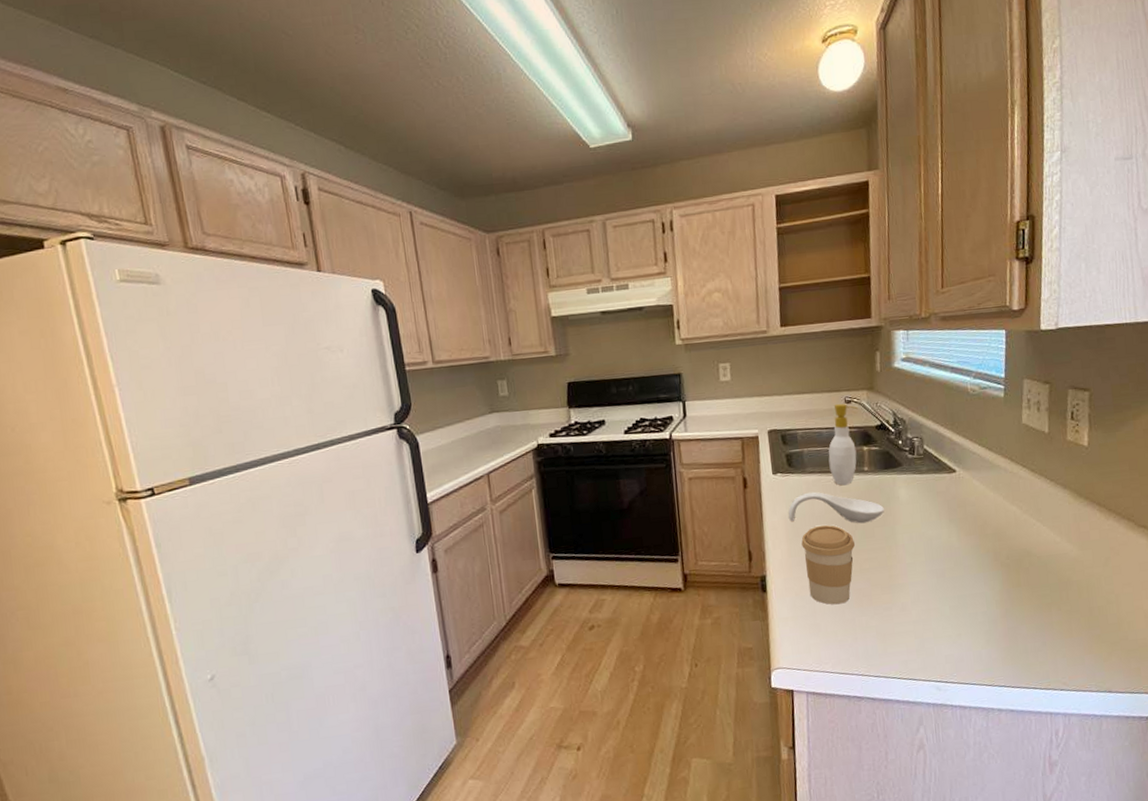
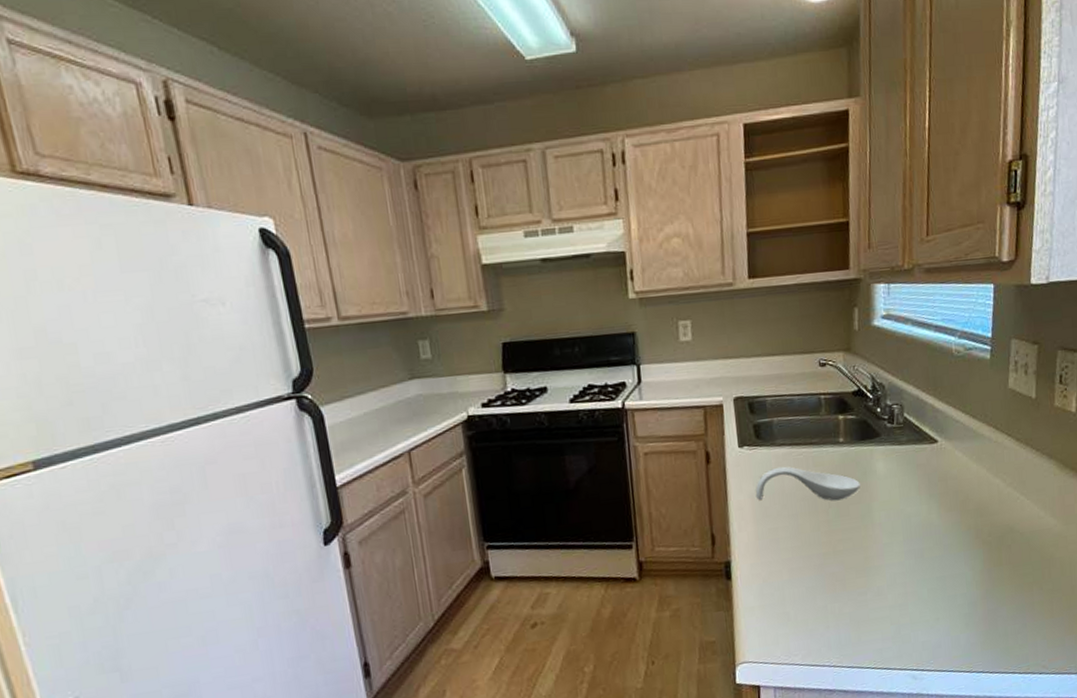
coffee cup: present [801,525,856,605] -> none [770,503,829,592]
soap bottle: present [828,403,858,486] -> none [800,366,833,459]

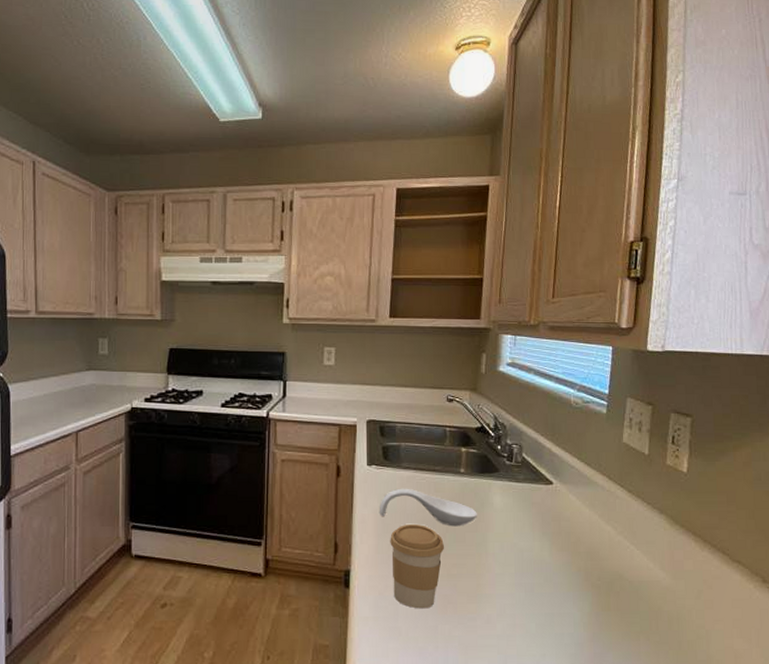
coffee cup: none [770,503,829,592] -> present [390,523,445,609]

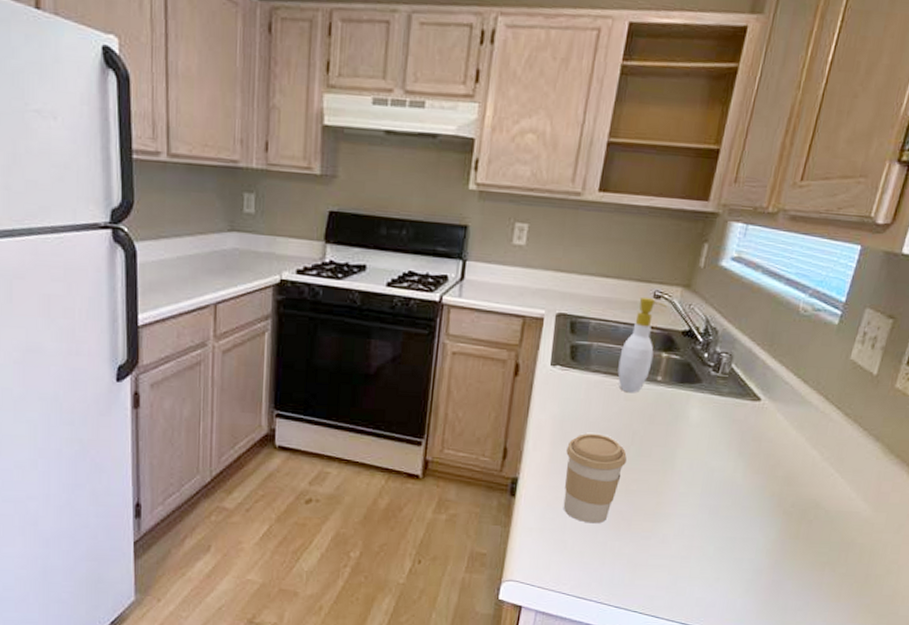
spoon rest: present [380,488,478,527] -> none [559,393,670,440]
soap bottle: none [425,401,459,485] -> present [617,296,667,393]

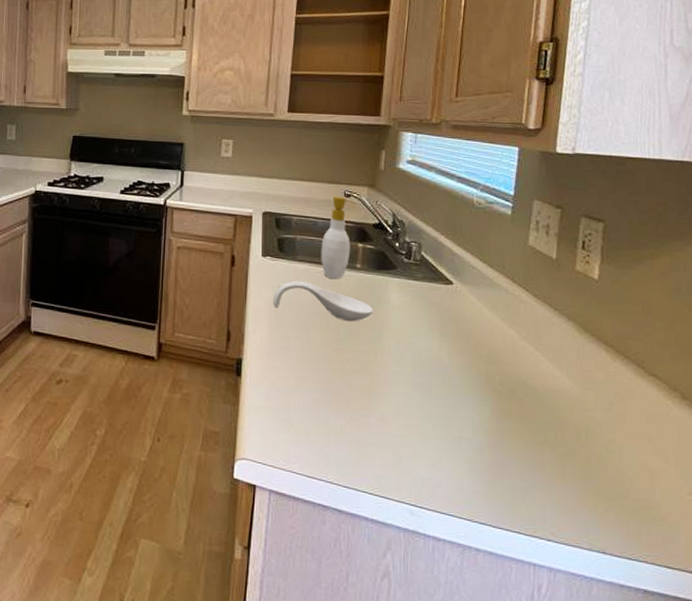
spoon rest: none [559,393,670,440] -> present [273,280,374,322]
coffee cup: present [563,433,627,524] -> none [283,316,339,402]

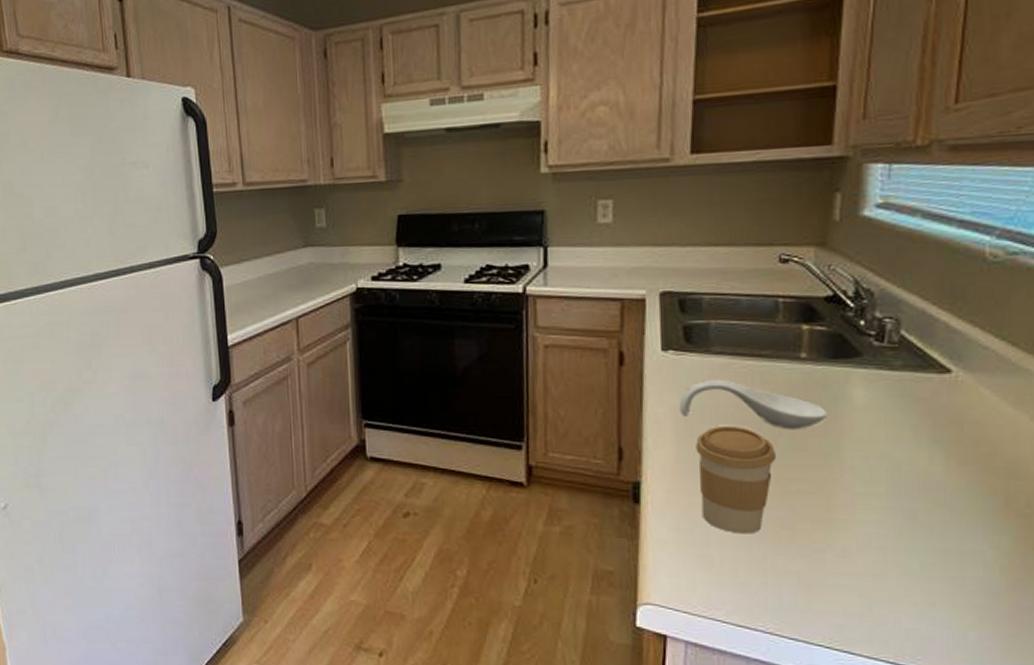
coffee cup: none [283,316,339,402] -> present [696,425,777,534]
soap bottle: present [321,196,357,280] -> none [746,262,798,375]

